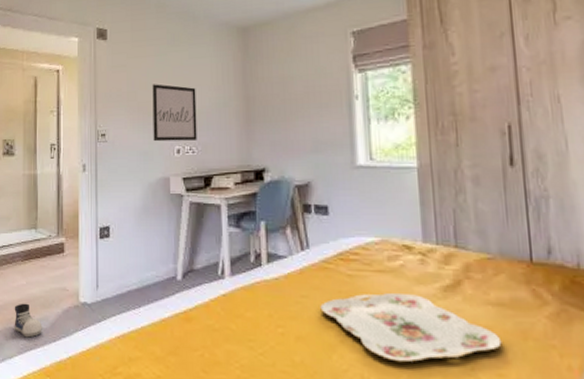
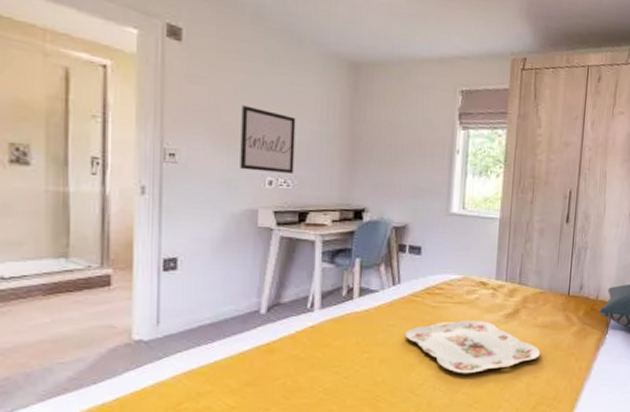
shoe: present [14,303,42,338] -> none [30,344,76,383]

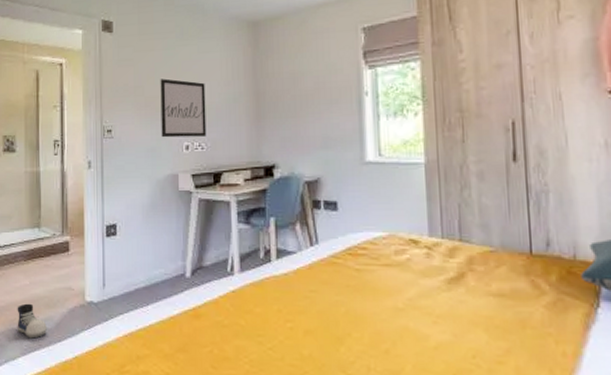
shoe: none [30,344,76,383] -> present [17,303,47,339]
serving tray: present [405,321,541,374] -> none [328,287,502,353]

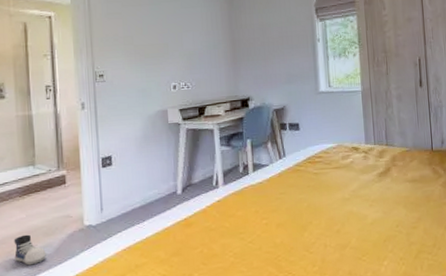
wall art: present [160,78,207,138] -> none [148,29,191,80]

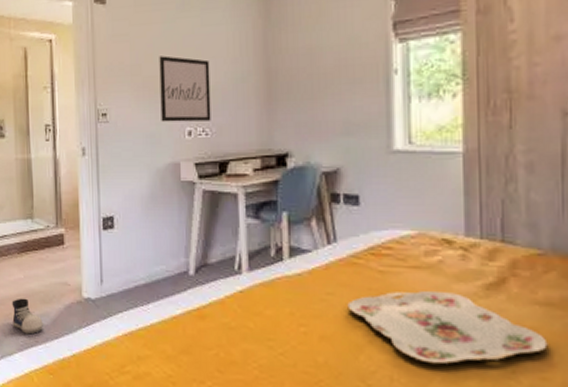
wall art: none [148,29,191,80] -> present [159,56,211,122]
serving tray: none [294,181,415,231] -> present [347,291,548,365]

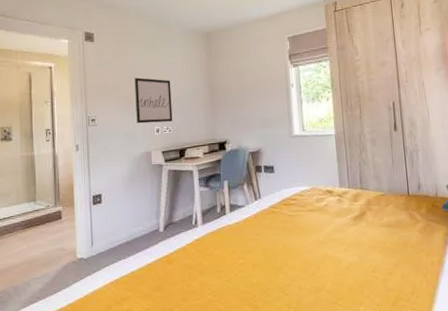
shoe: present [12,298,43,335] -> none [17,264,44,293]
serving tray: present [347,291,548,365] -> none [270,224,391,274]

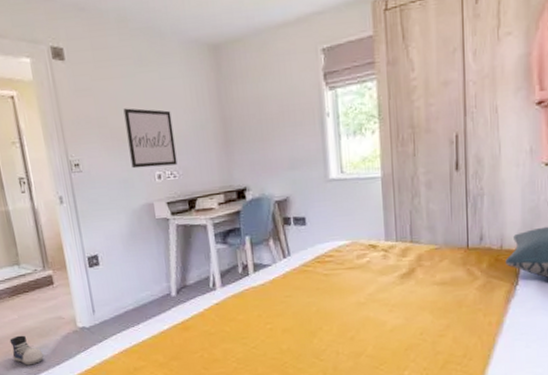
shoe: none [17,264,44,293] -> present [9,335,44,366]

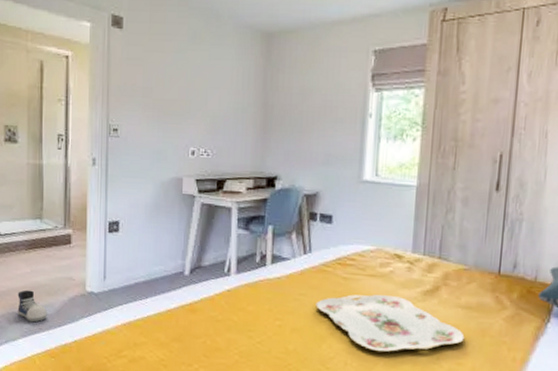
wall art: present [123,108,178,169] -> none [168,82,215,143]
serving tray: none [302,283,443,338] -> present [316,294,465,353]

